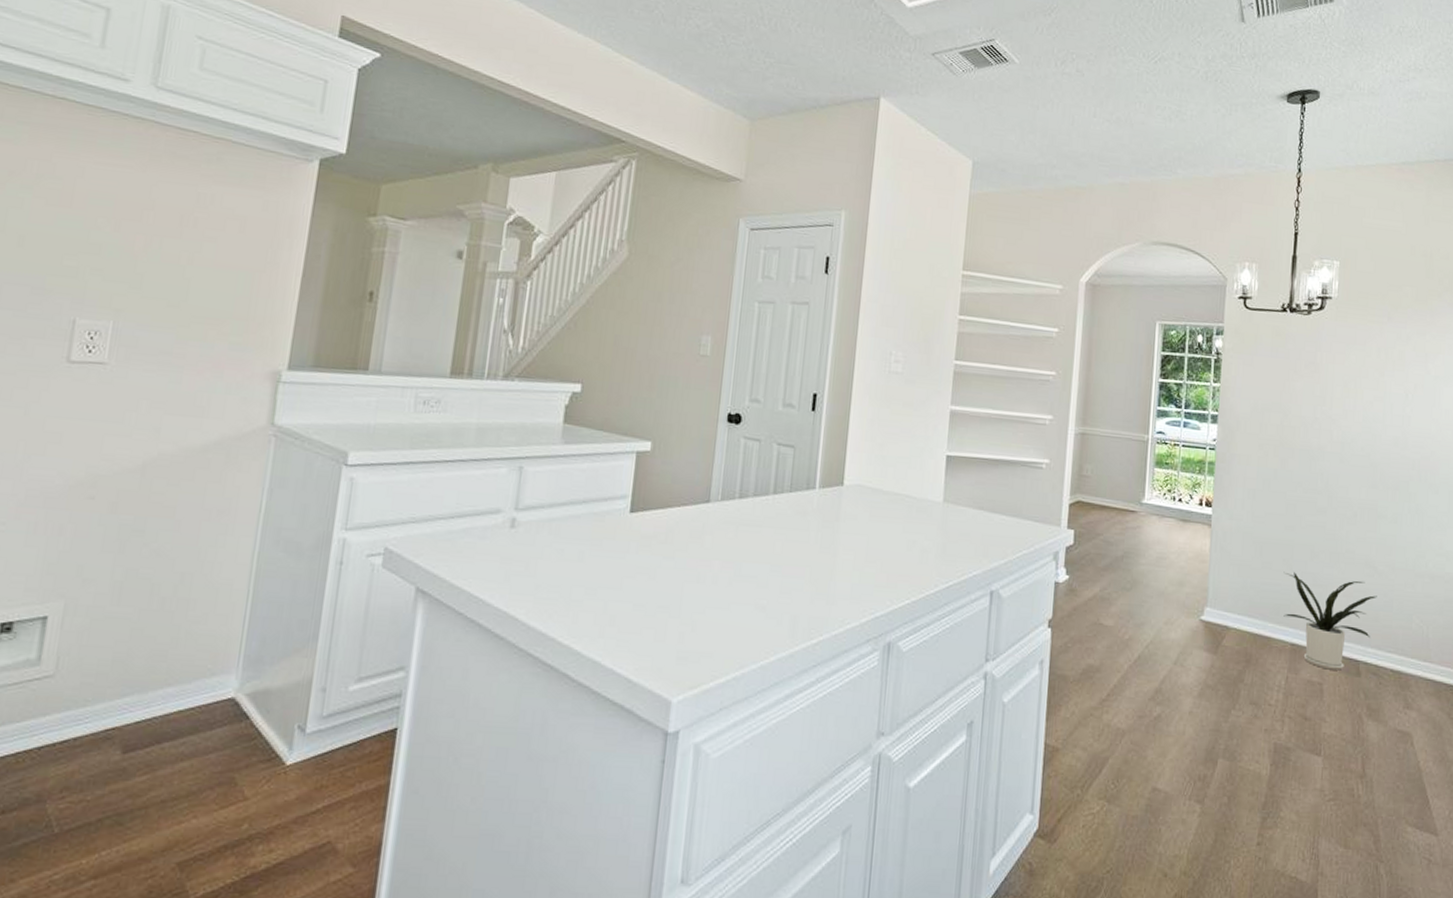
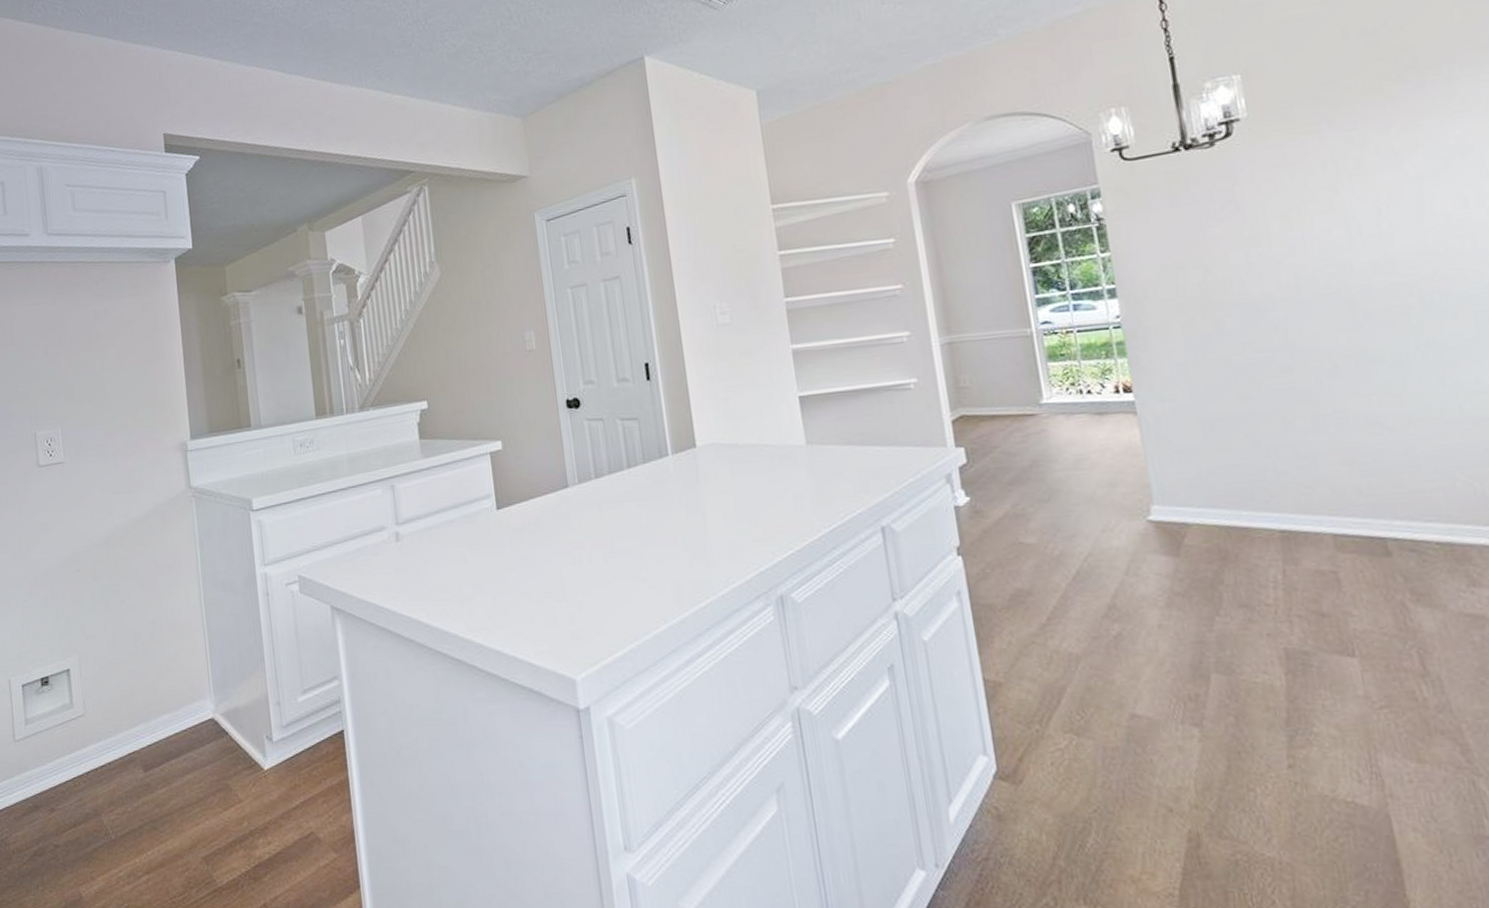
house plant: present [1283,572,1377,671] -> none [1251,443,1395,554]

